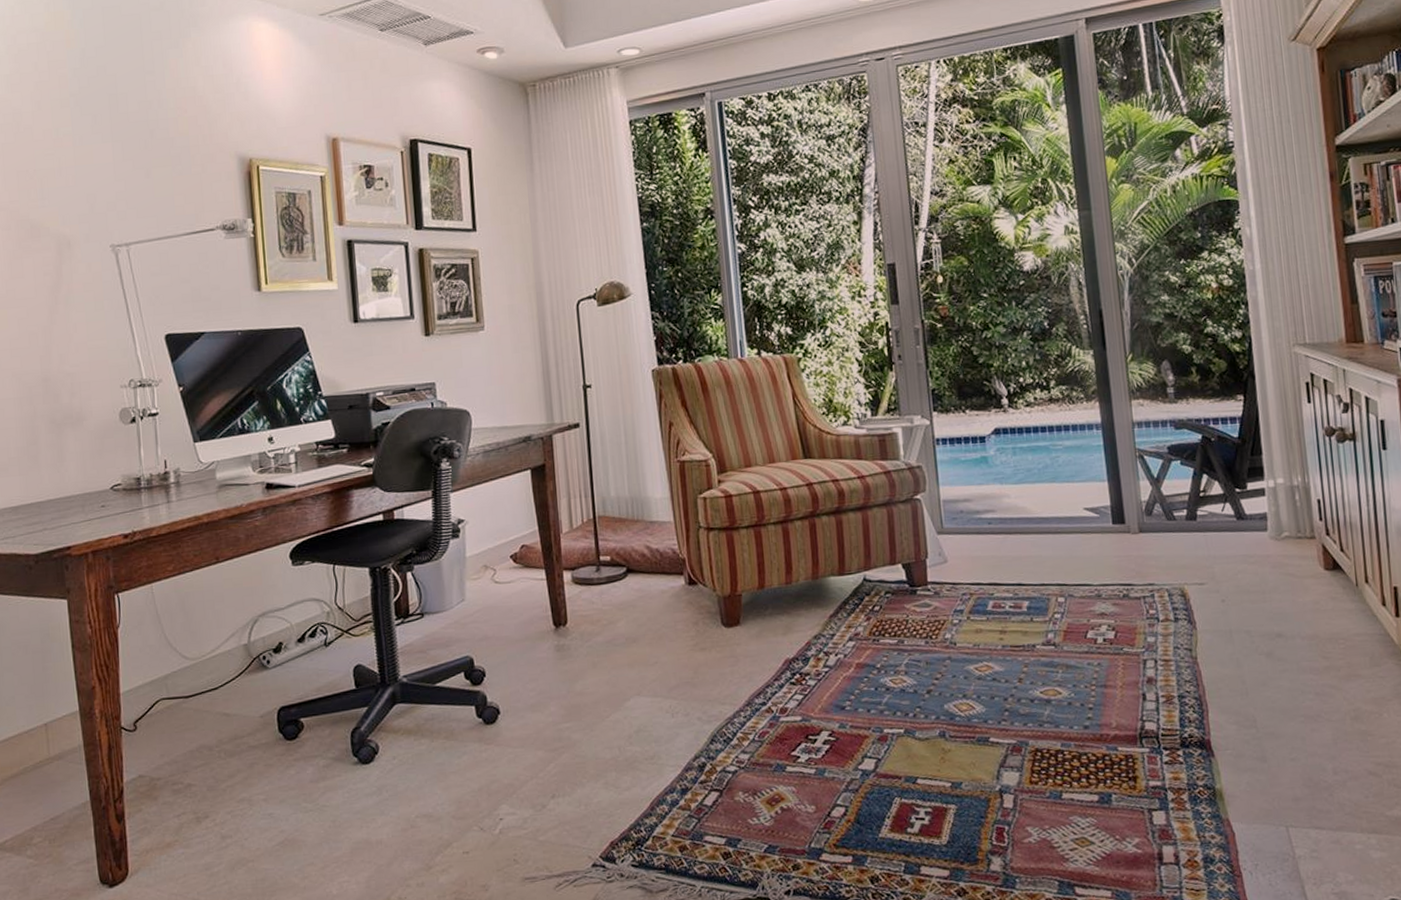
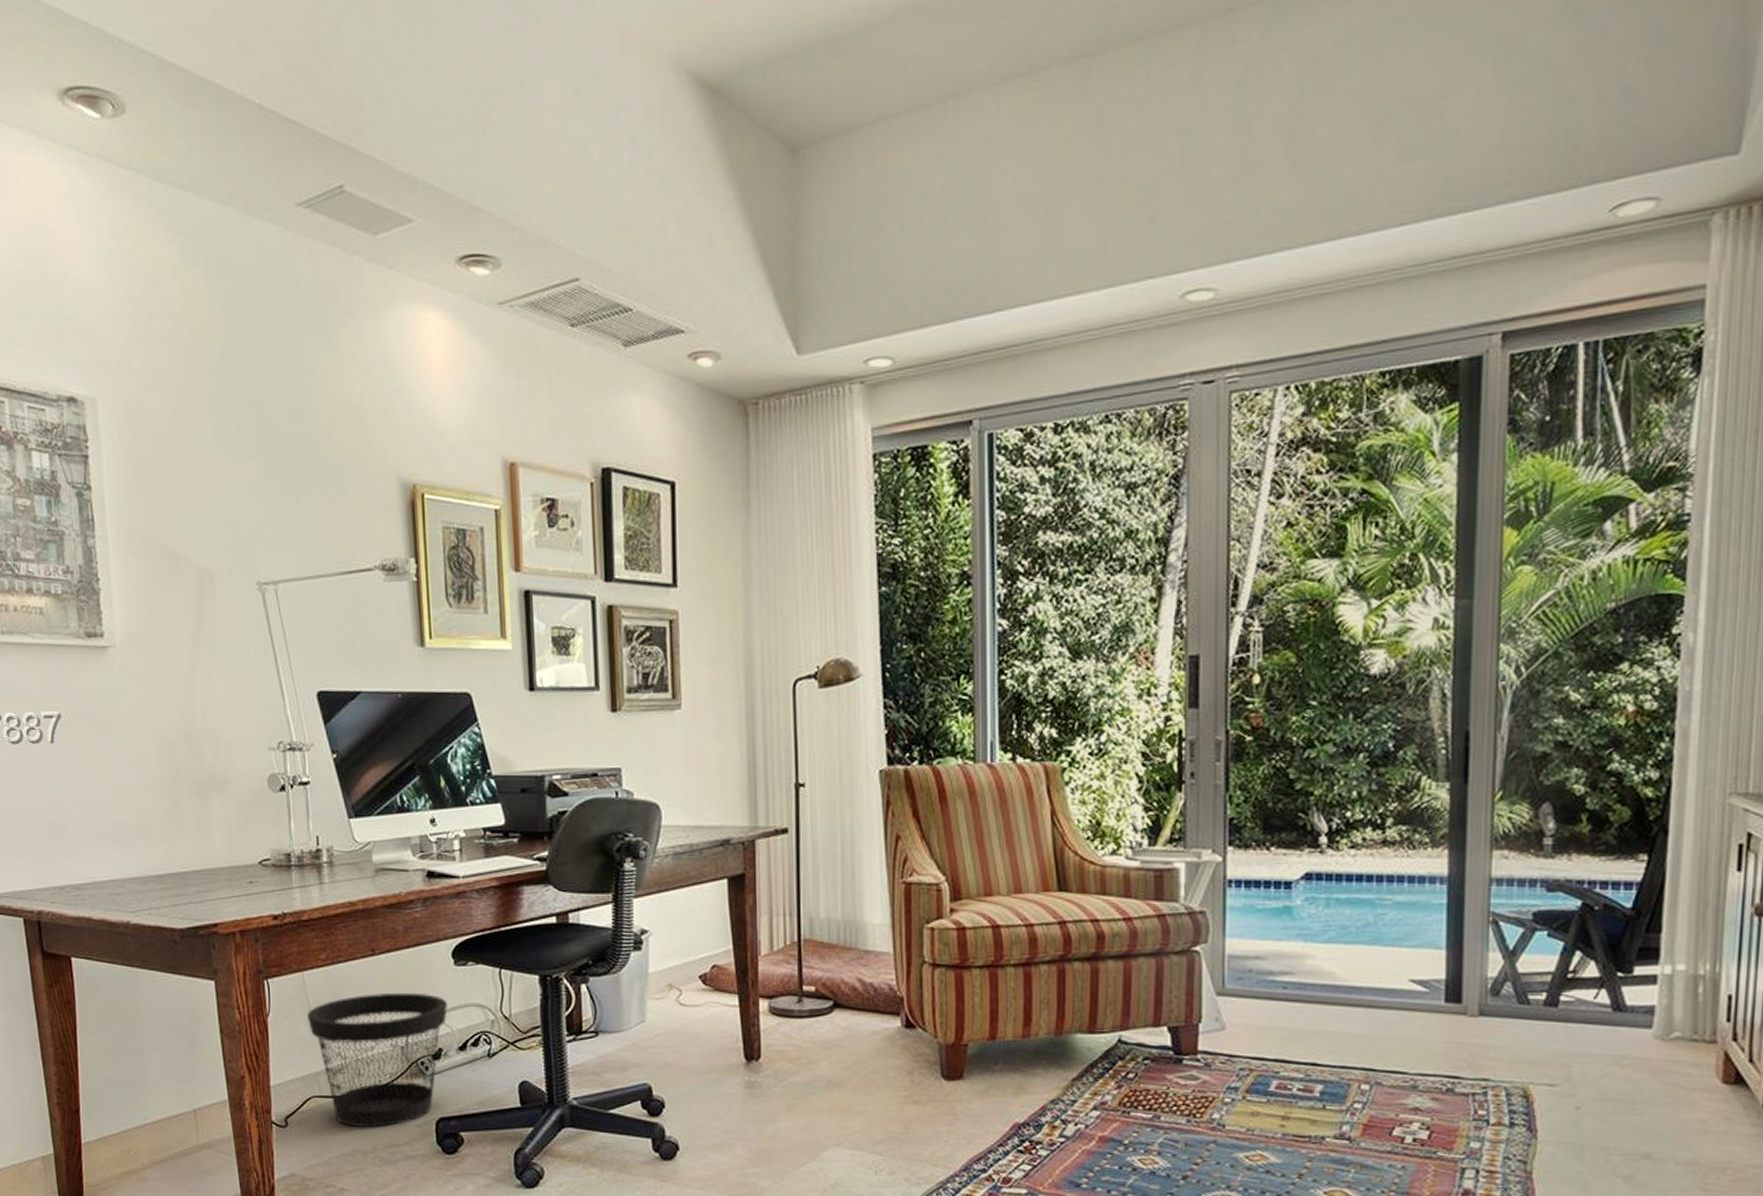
wastebasket: none [156,593,287,724] -> present [307,992,447,1127]

